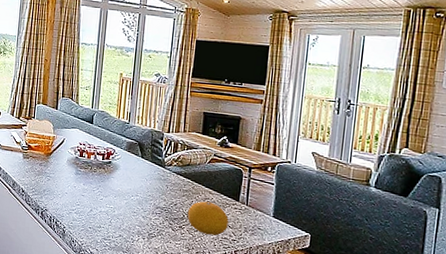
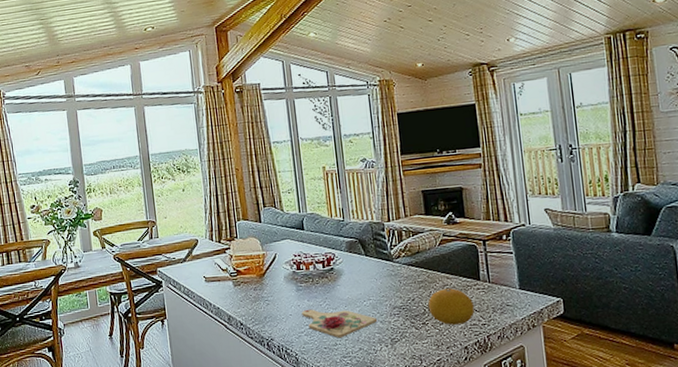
cutting board: none [76,191,140,223] -> present [302,309,377,339]

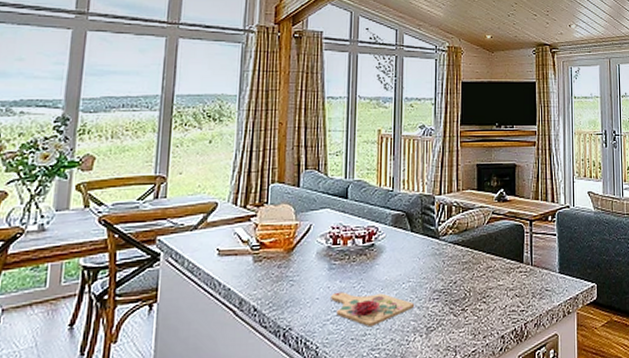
fruit: present [428,288,475,325] -> none [469,270,515,312]

